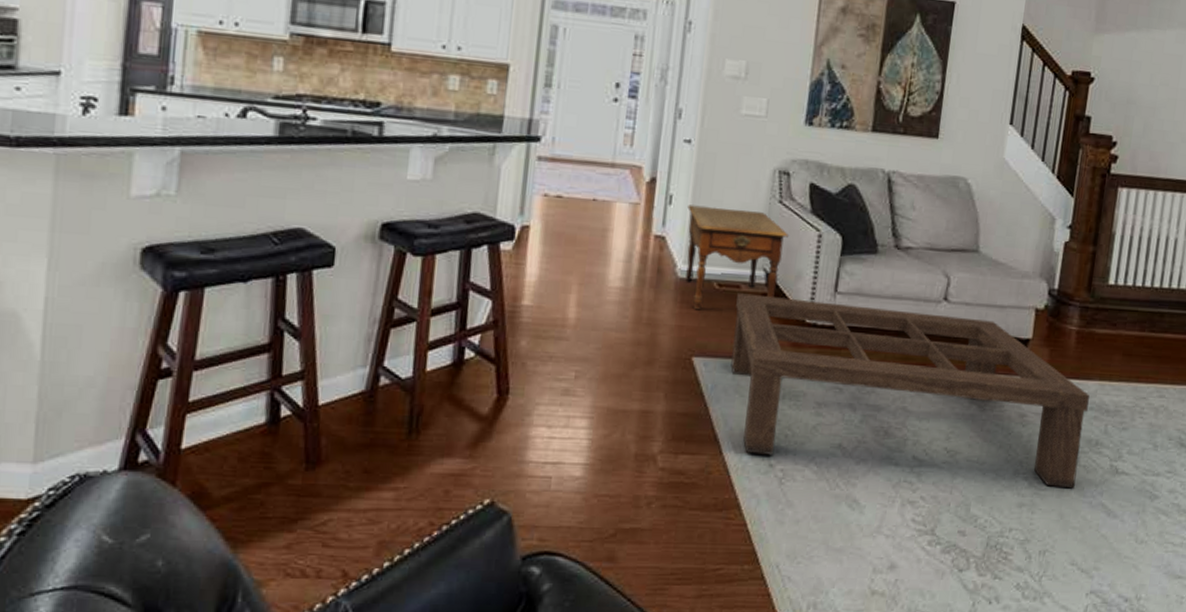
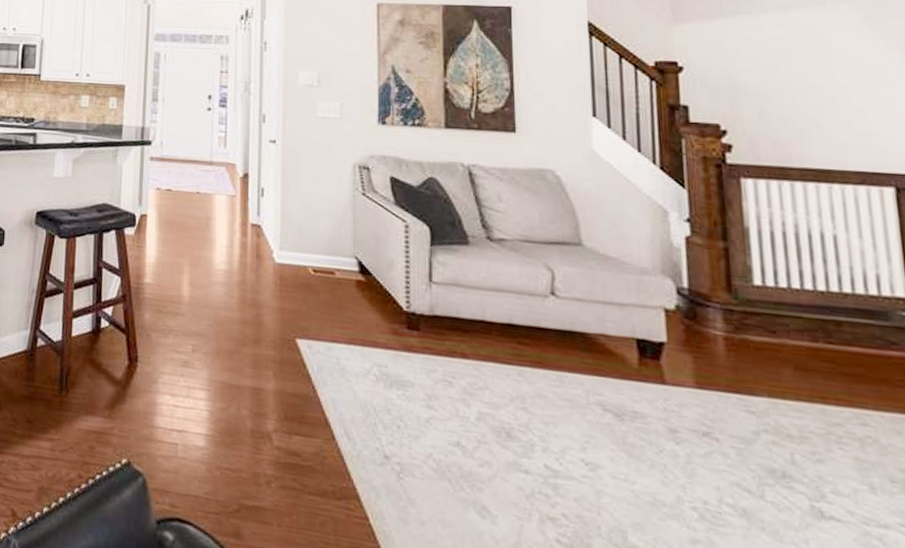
side table: present [685,205,790,310] -> none [278,197,376,294]
coffee table: present [731,293,1090,489] -> none [332,279,765,530]

